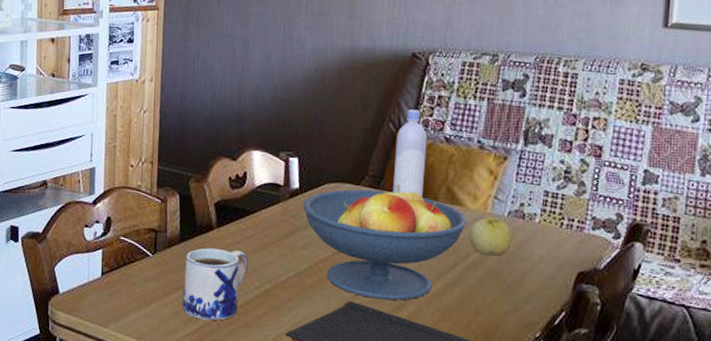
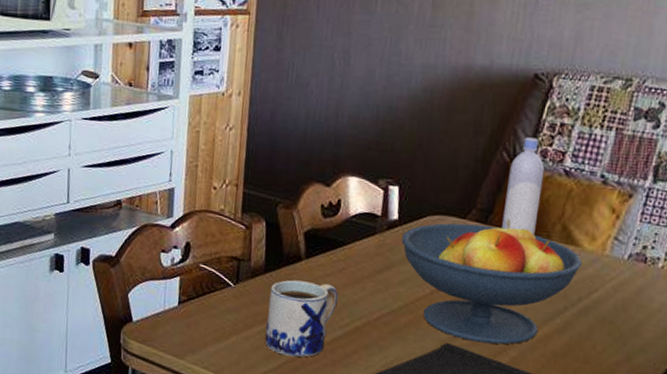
apple: present [470,217,512,257] -> none [583,259,631,303]

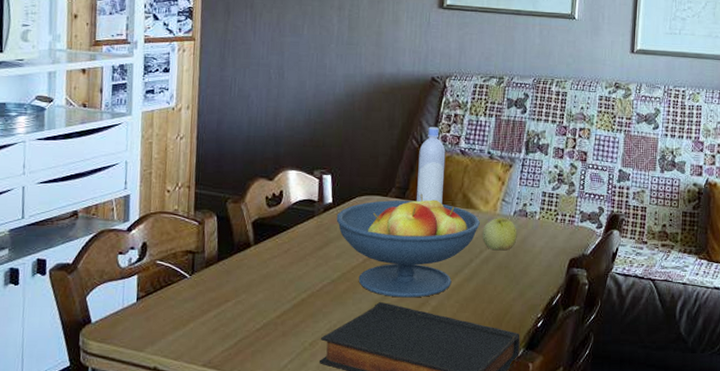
mug: present [265,280,338,357] -> none [221,264,285,334]
apple: none [583,259,631,303] -> present [483,218,517,251]

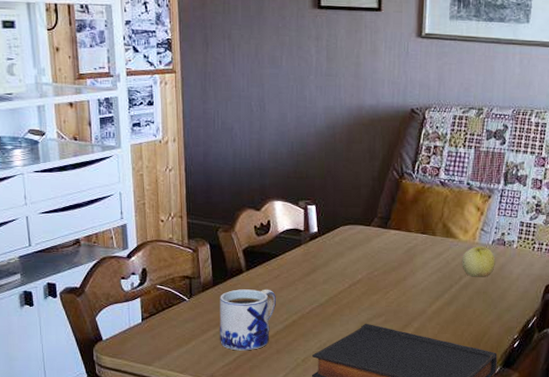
mug: none [221,264,285,334] -> present [220,289,276,351]
fruit bowl: present [336,193,481,298] -> none [322,223,460,320]
bottle: present [417,127,446,204] -> none [398,158,426,234]

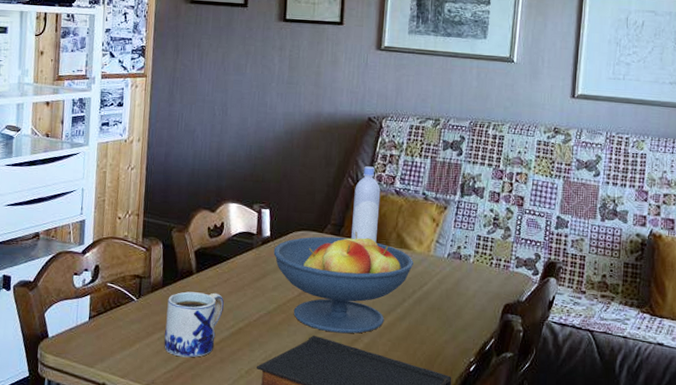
fruit bowl: none [322,223,460,320] -> present [273,231,414,334]
bottle: none [398,158,426,234] -> present [351,166,381,243]
apple: present [462,246,496,277] -> none [416,259,451,293]

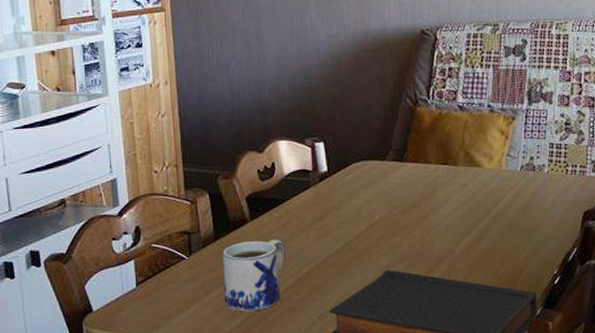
fruit bowl: present [273,231,414,334] -> none [333,154,486,264]
bottle: present [351,166,381,243] -> none [414,83,444,164]

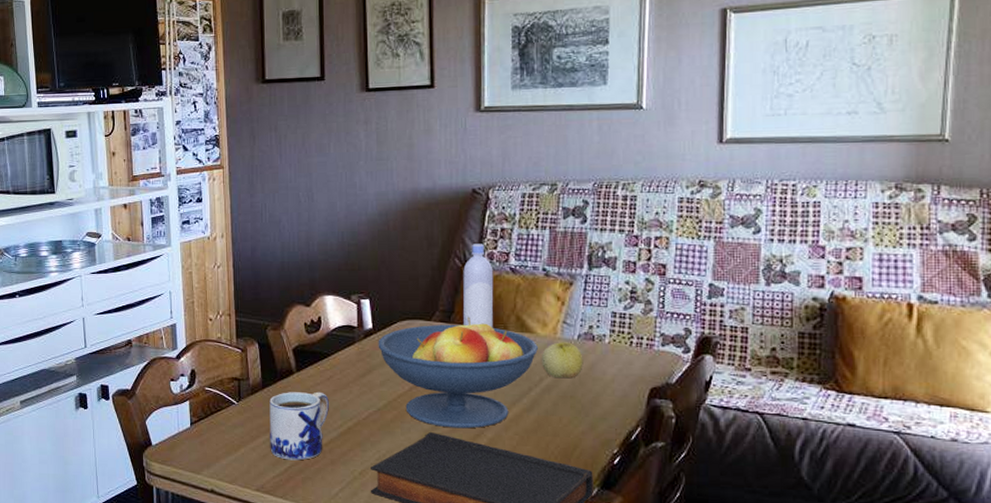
fruit bowl: none [333,154,486,264] -> present [378,316,539,429]
bottle: none [414,83,444,164] -> present [463,244,494,328]
apple: none [489,173,526,209] -> present [542,342,583,379]

